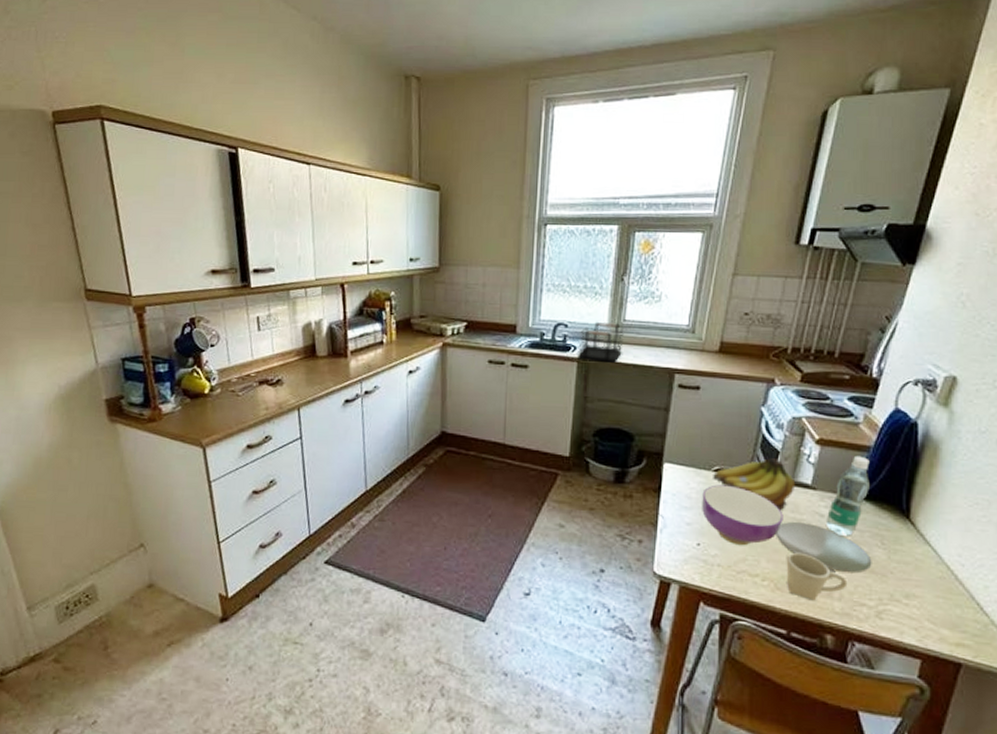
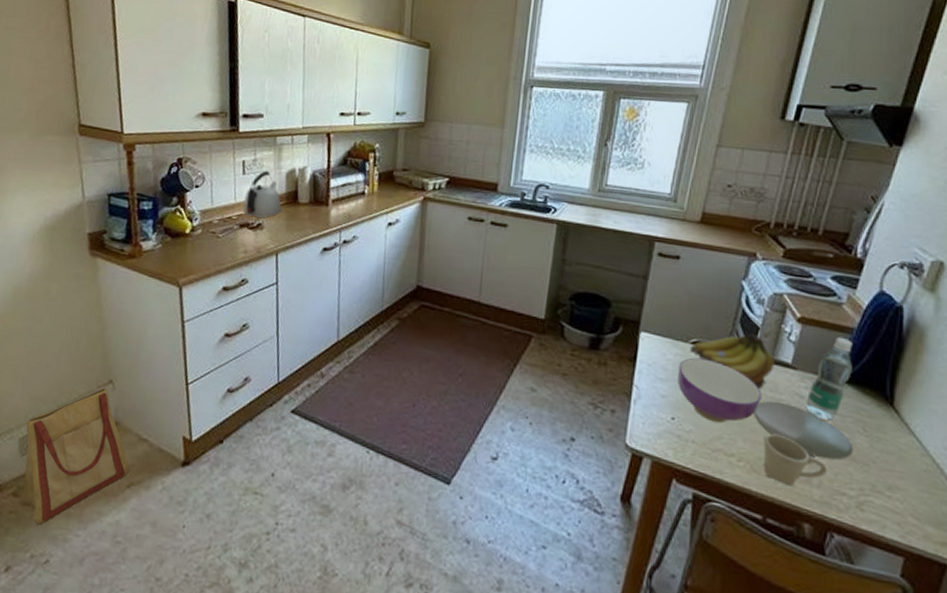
shopping bag: none [61,551,168,688] -> present [23,388,129,525]
kettle: none [261,325,301,374] -> present [242,170,282,219]
dish rack: present [578,321,624,364] -> none [558,184,605,228]

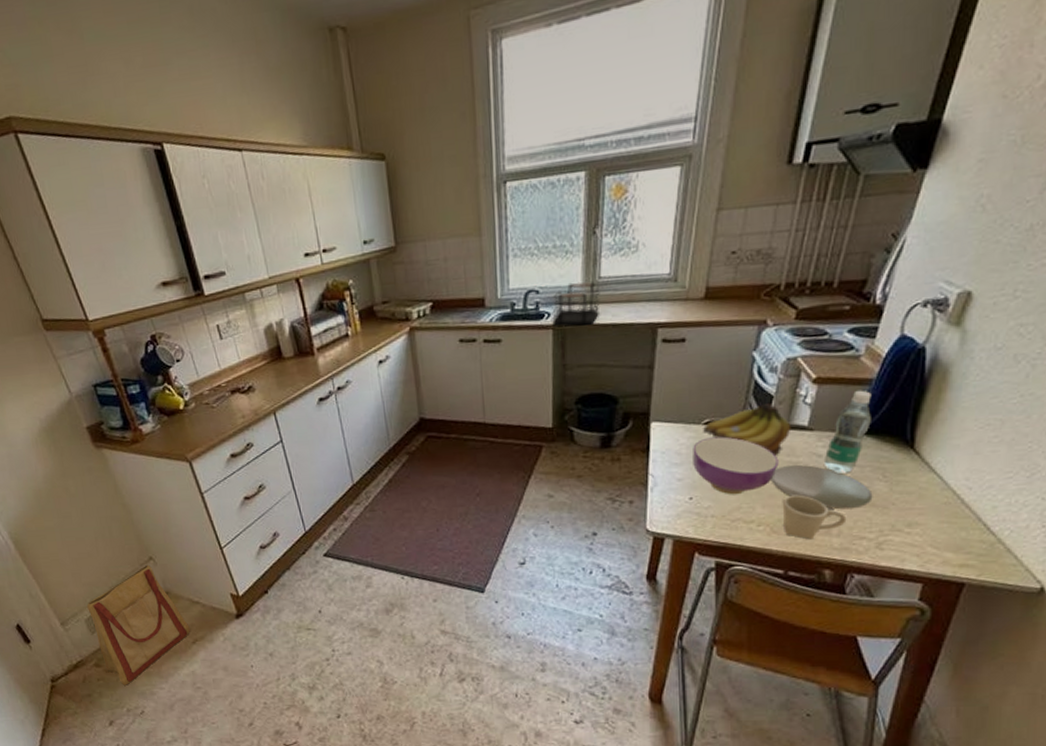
kettle: present [242,170,282,219] -> none [228,330,269,381]
dish rack: none [558,184,605,228] -> present [552,282,600,326]

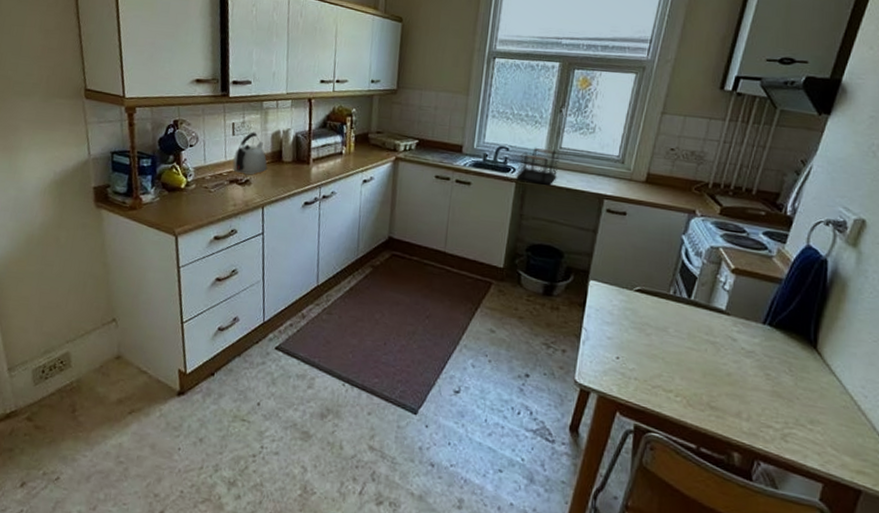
shopping bag: present [87,564,190,685] -> none [36,325,131,446]
kettle: none [228,330,269,381] -> present [232,131,268,176]
bowl: present [691,436,779,495] -> none [621,303,698,363]
fruit: present [703,404,791,455] -> none [634,283,711,332]
plate: present [771,464,873,510] -> none [690,343,780,397]
mug: present [782,494,847,540] -> none [698,372,756,420]
bottle: present [823,390,873,473] -> none [737,286,782,361]

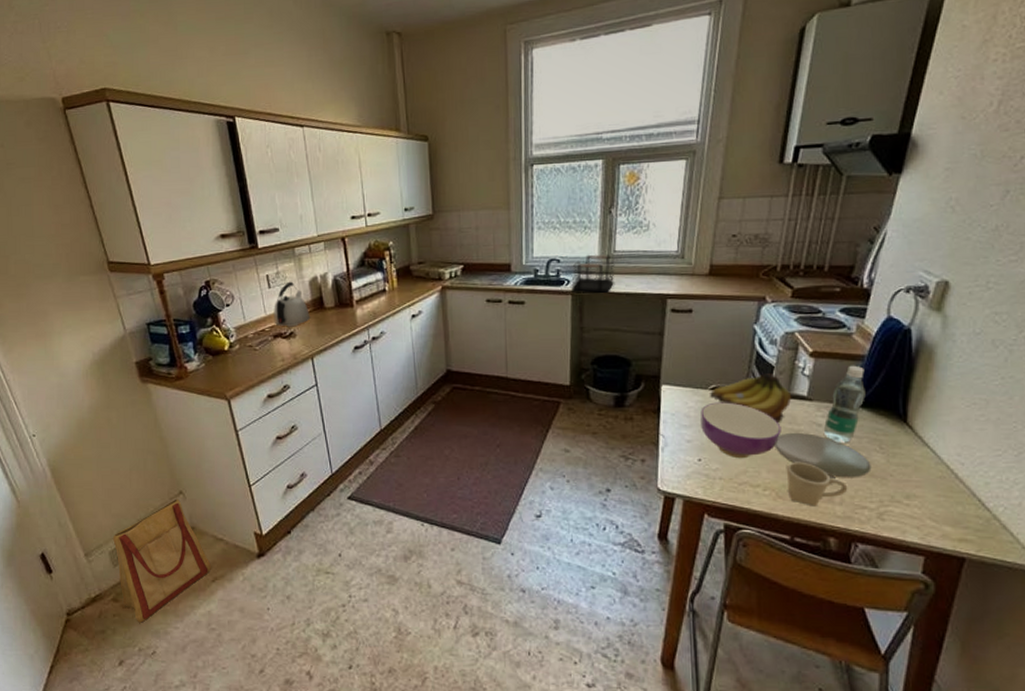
shopping bag: none [36,325,131,446] -> present [113,498,211,623]
bowl: none [621,303,698,363] -> present [699,402,782,459]
fruit: none [634,283,711,332] -> present [710,373,792,422]
plate: none [690,343,780,397] -> present [775,432,872,478]
mug: none [698,372,756,420] -> present [786,461,848,507]
bottle: none [737,286,782,361] -> present [823,365,867,443]

